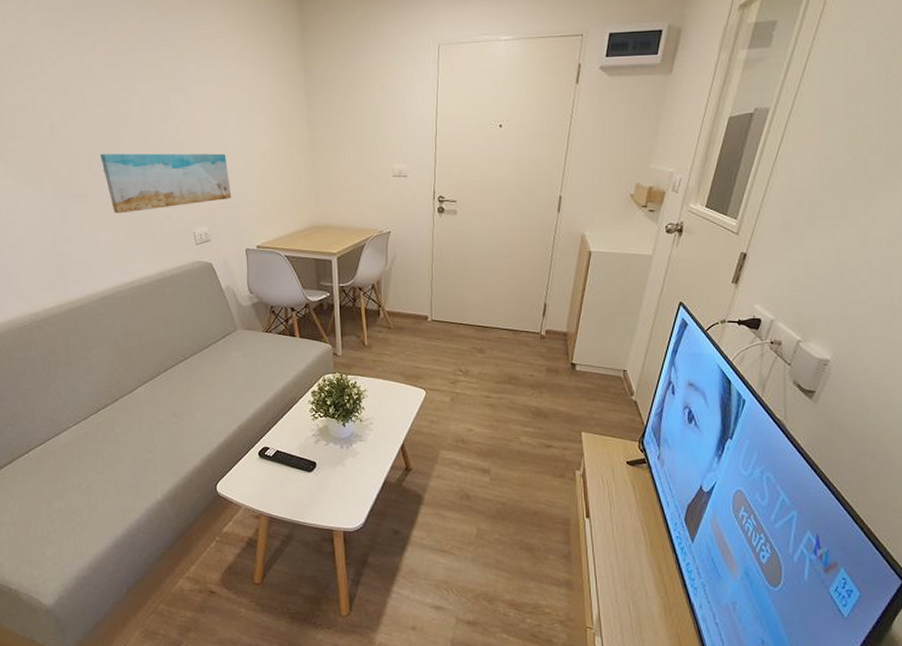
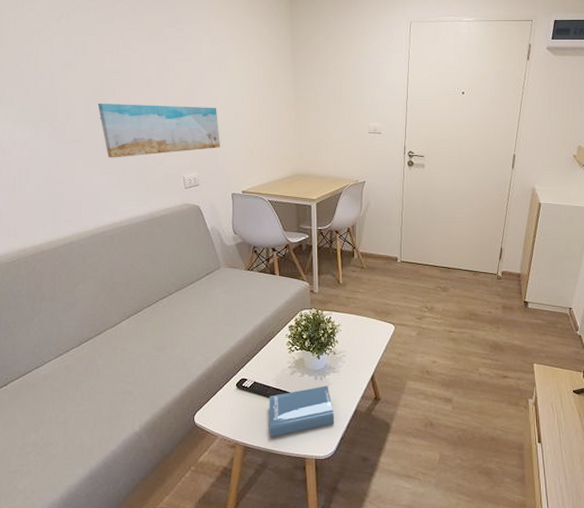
hardback book: none [293,455,363,508] -> present [269,386,335,437]

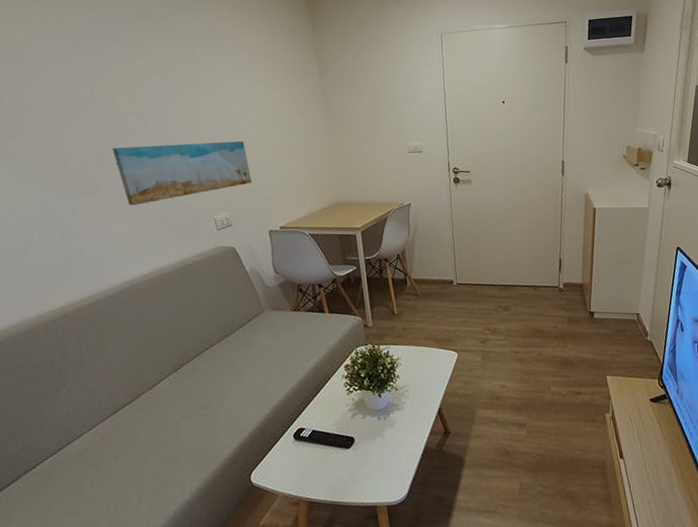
hardback book: present [269,386,335,437] -> none [330,425,404,489]

